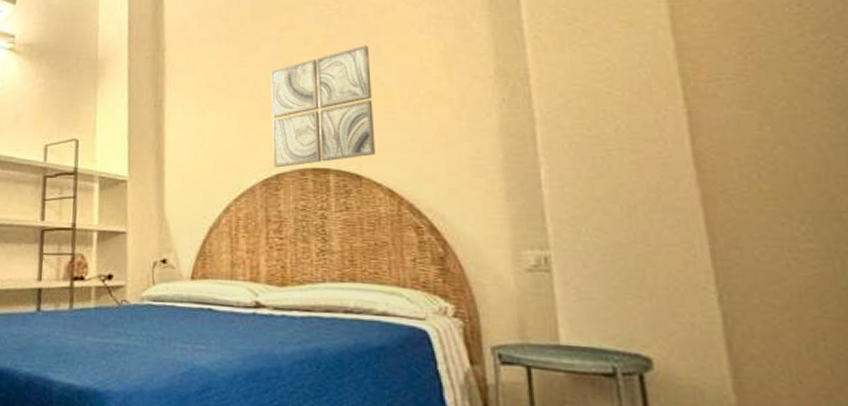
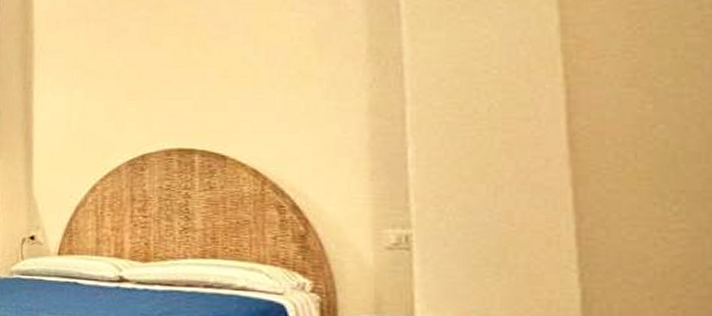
wall art: present [270,45,375,168] -> none [138,24,241,149]

